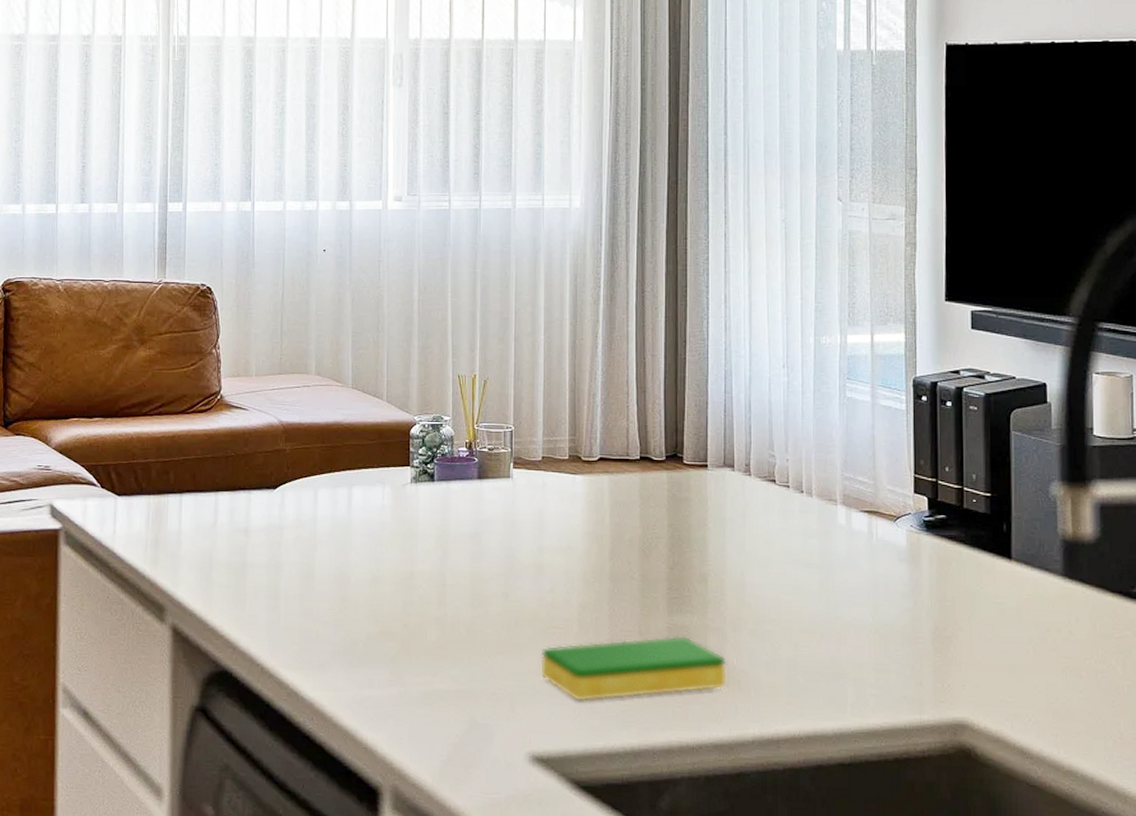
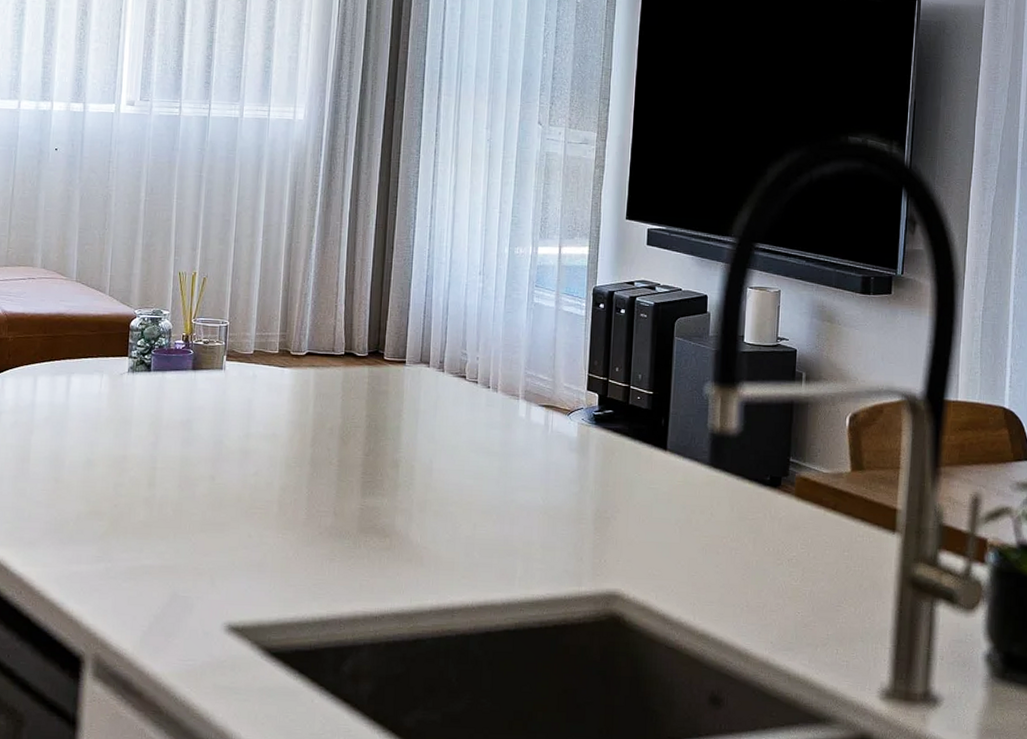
dish sponge: present [539,635,728,702] -> none [239,516,412,577]

